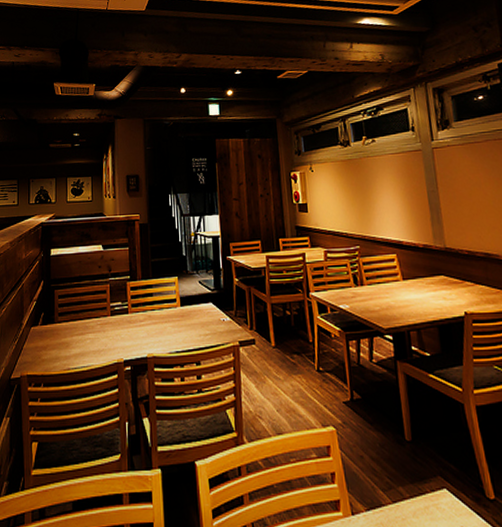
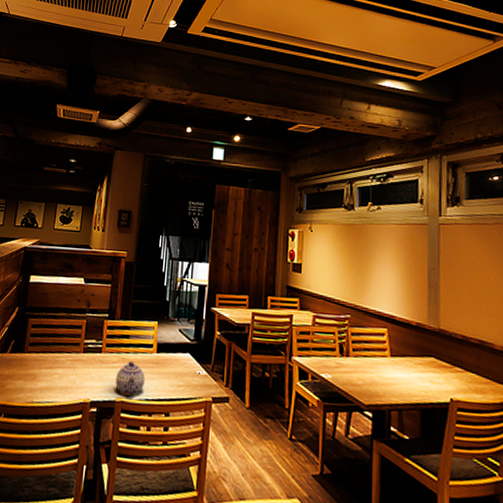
teapot: none [145,317,173,350] -> present [115,361,145,396]

